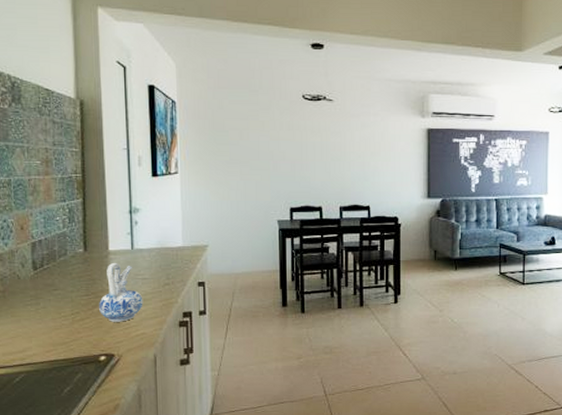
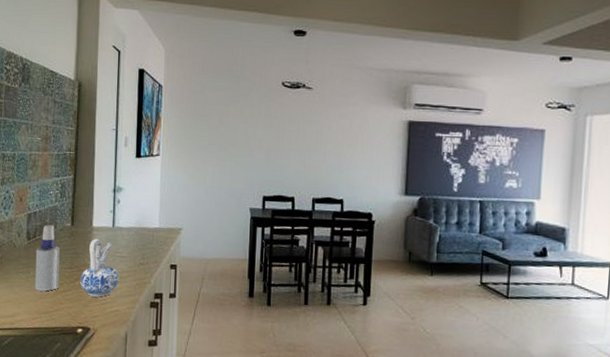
spray bottle: none [44,252,74,322] -> present [35,224,60,292]

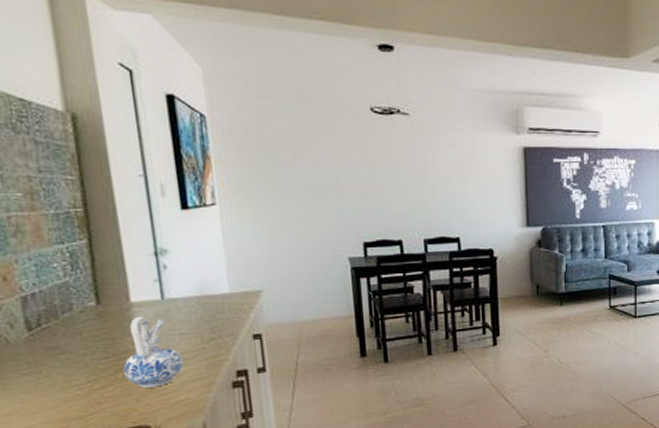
spray bottle: present [35,224,60,292] -> none [44,307,91,394]

